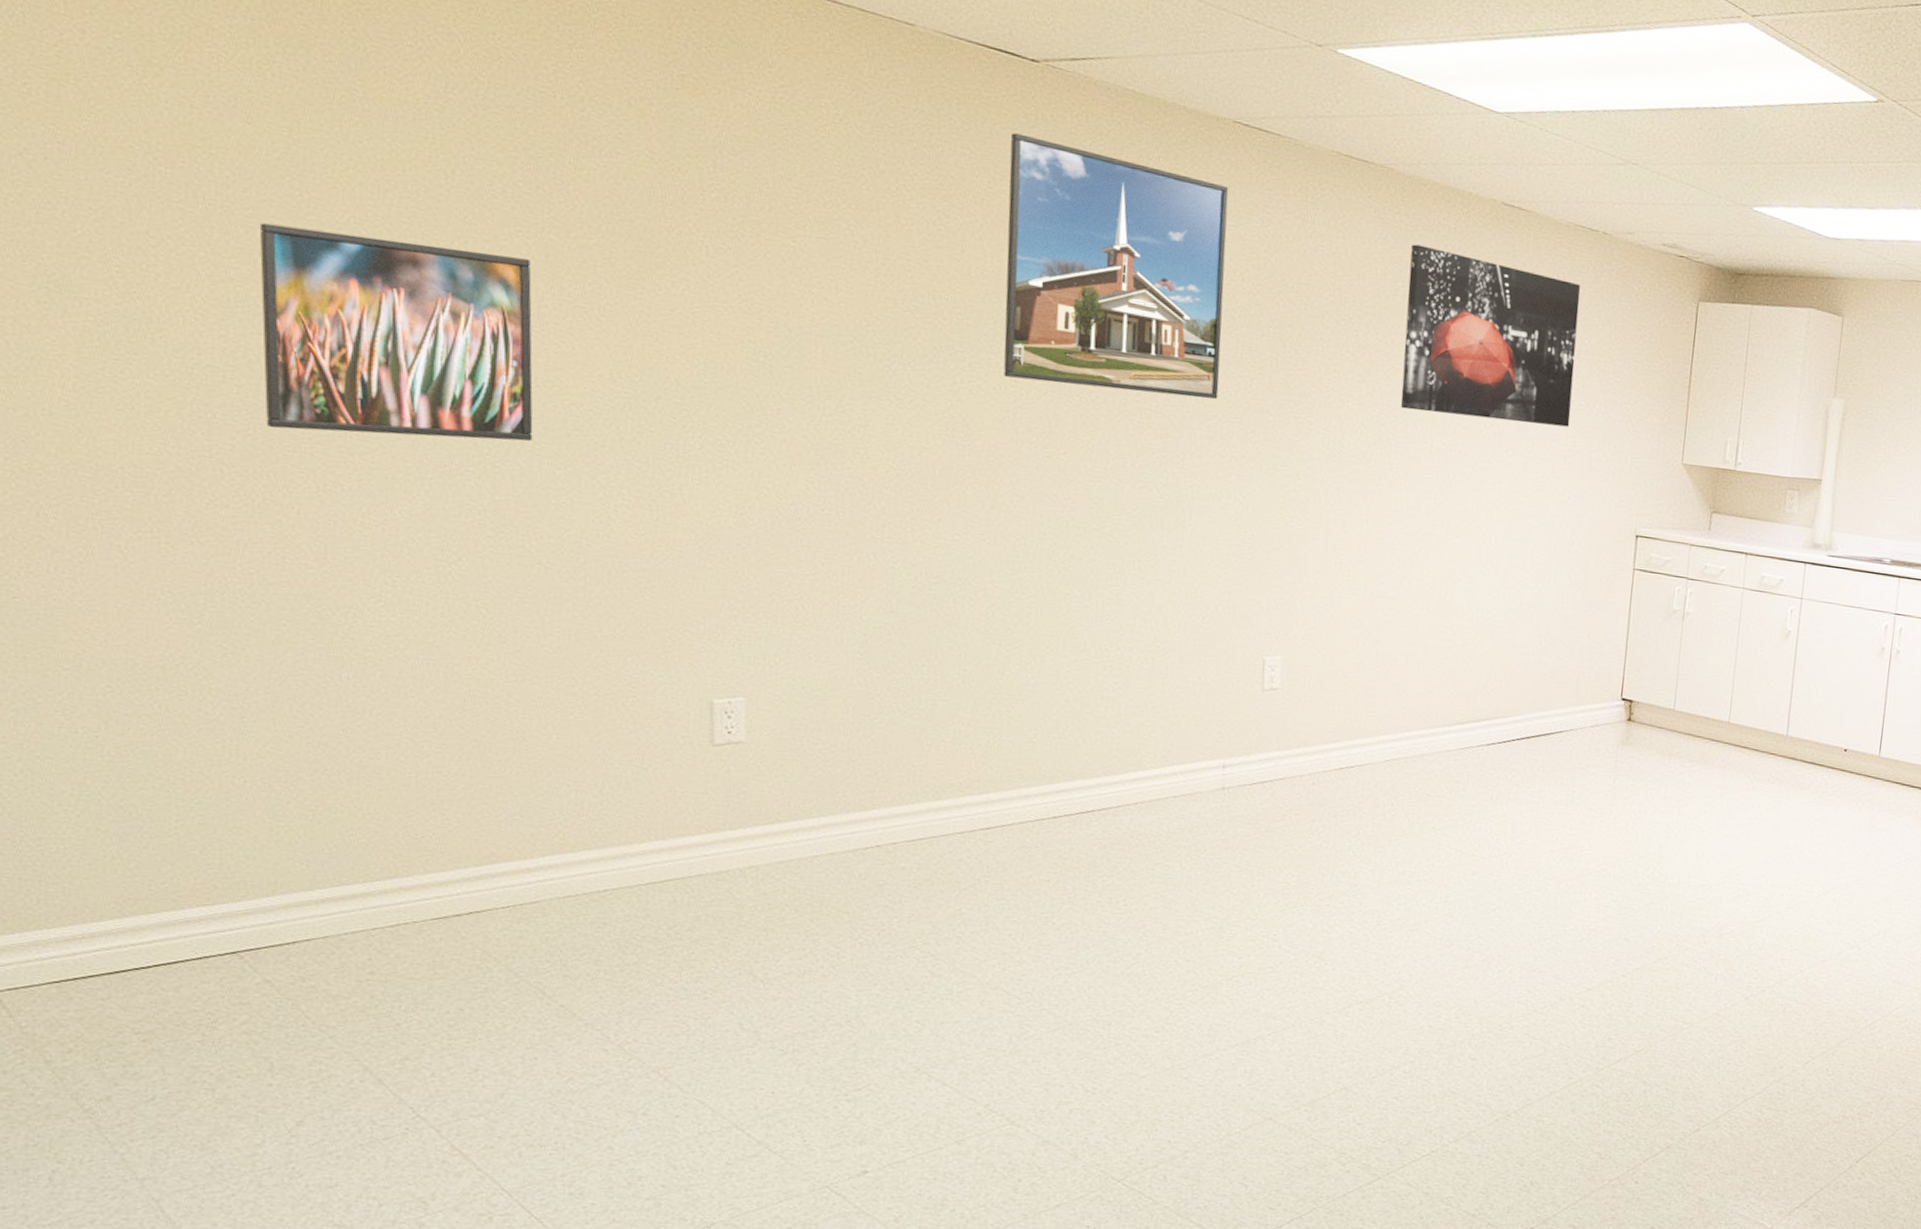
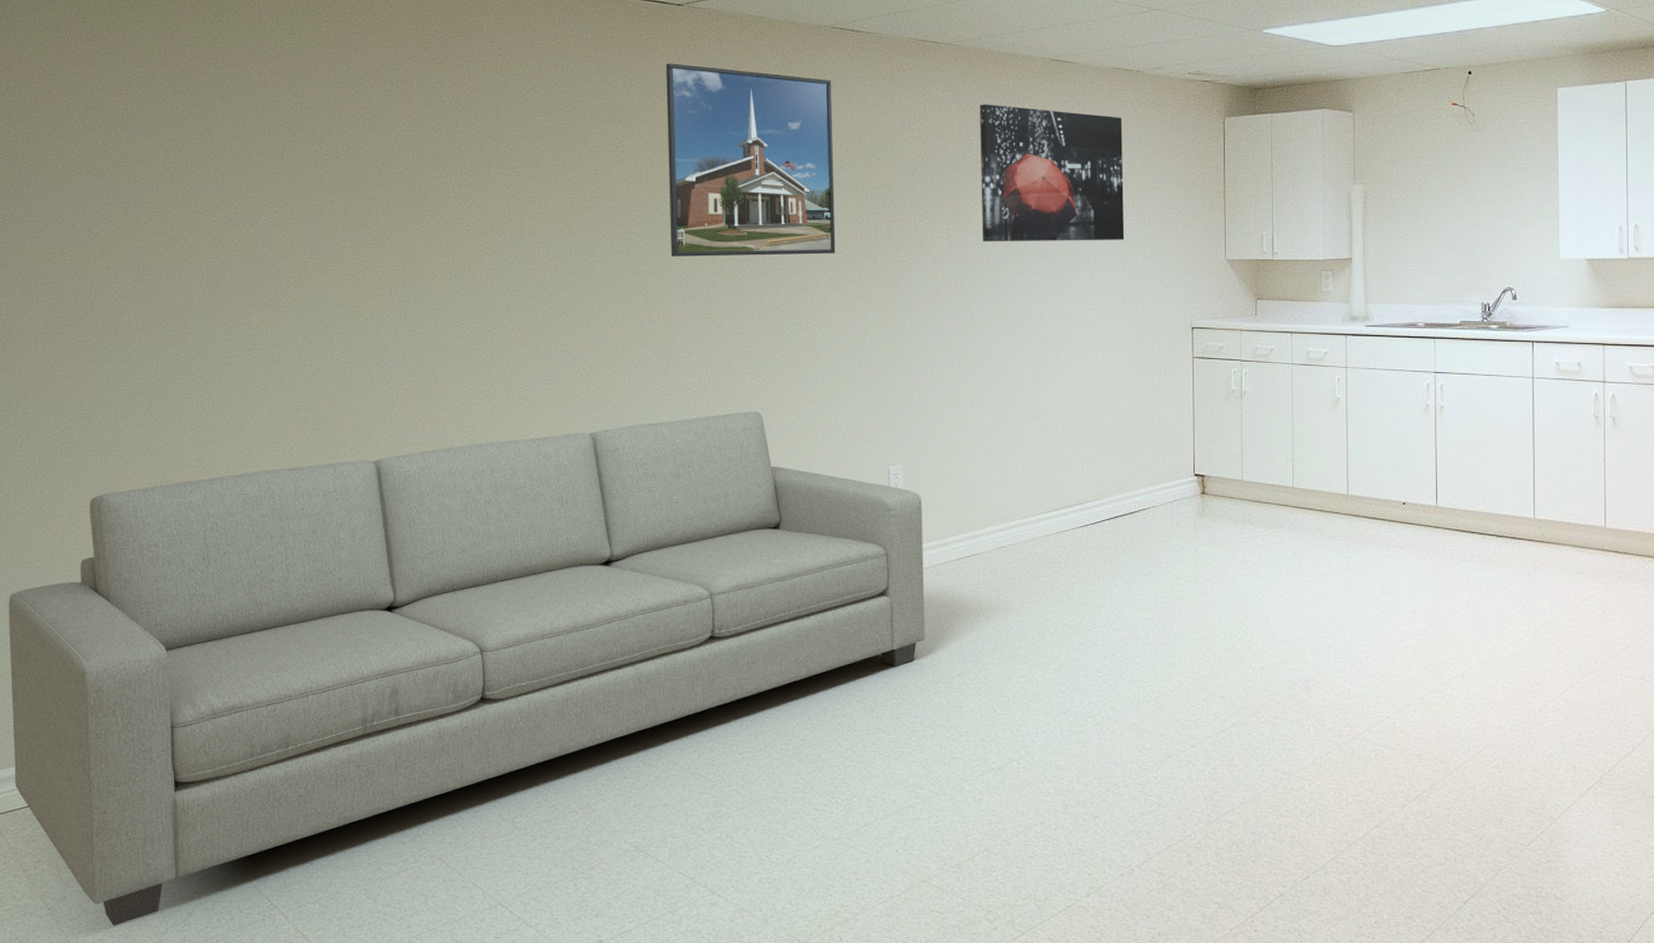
sofa: none [18,574,1302,1135] -> present [8,411,925,927]
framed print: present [259,223,533,442] -> none [158,211,339,363]

